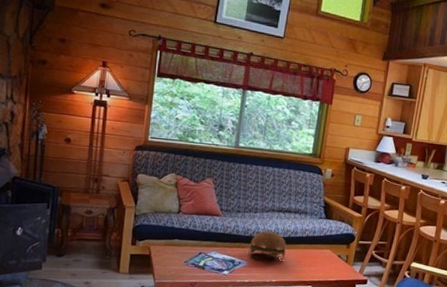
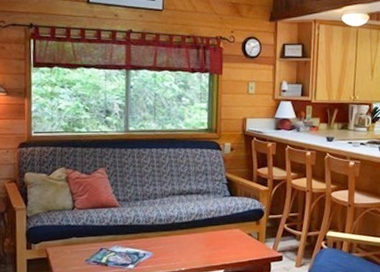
decorative bowl: present [248,230,287,260] -> none [152,216,193,246]

